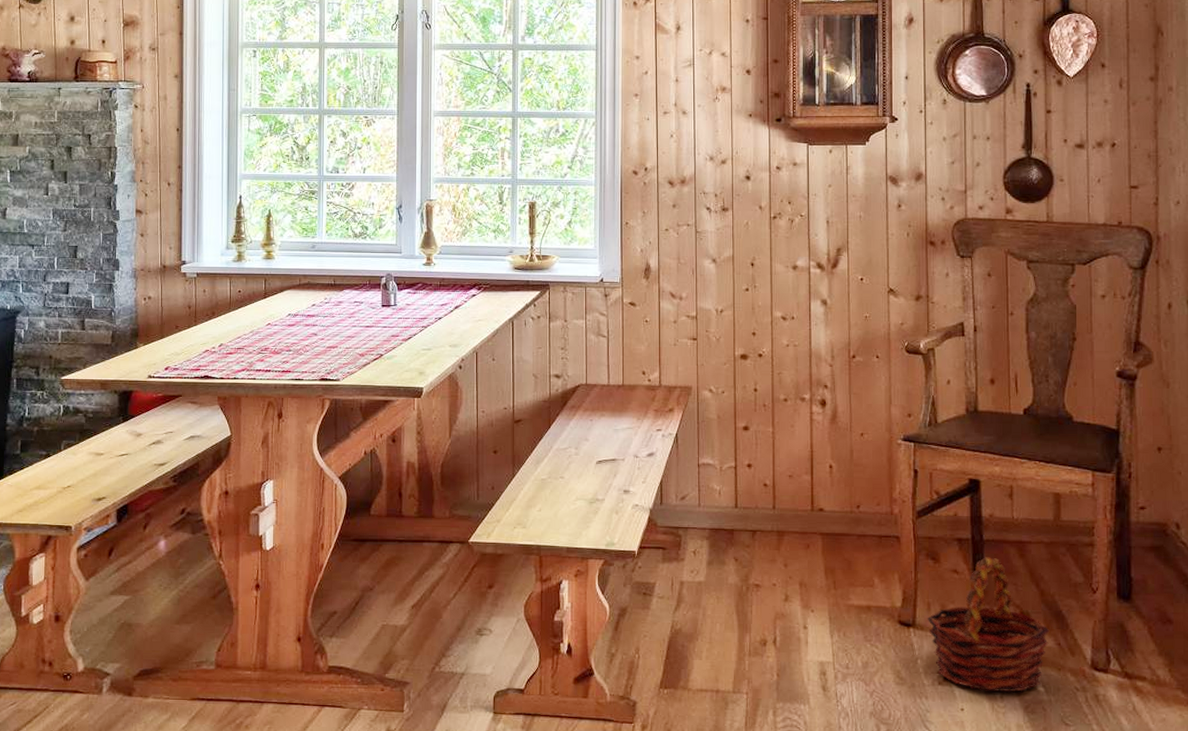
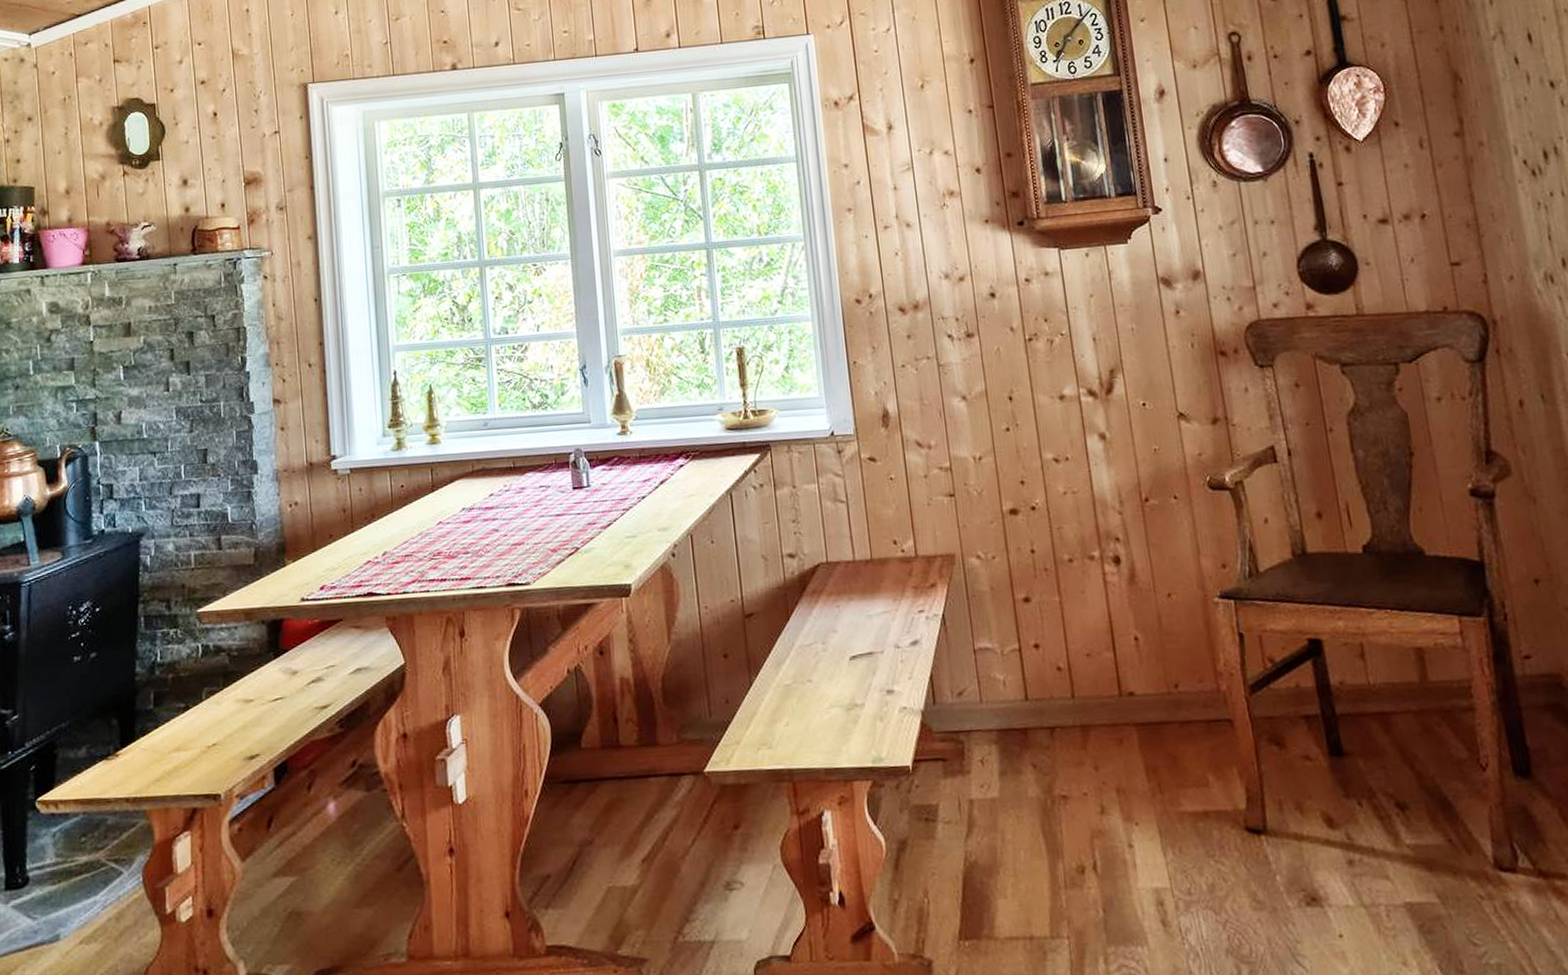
basket: present [928,557,1050,693] -> none [1281,736,1437,909]

